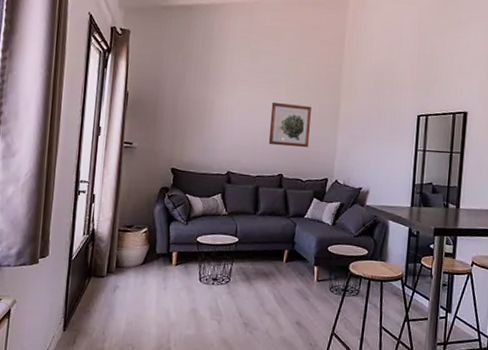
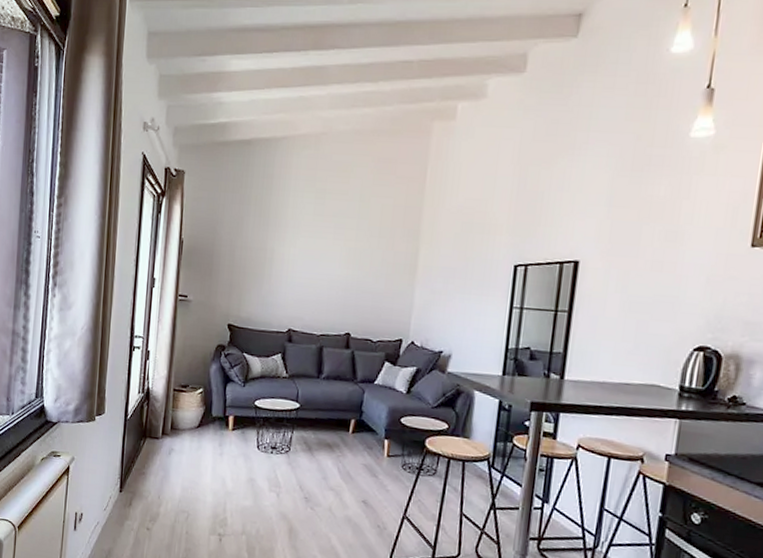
wall art: present [268,101,311,148] -> none [334,249,385,304]

